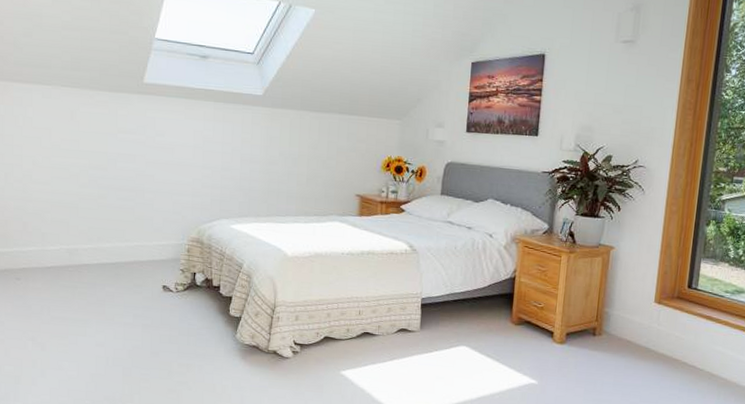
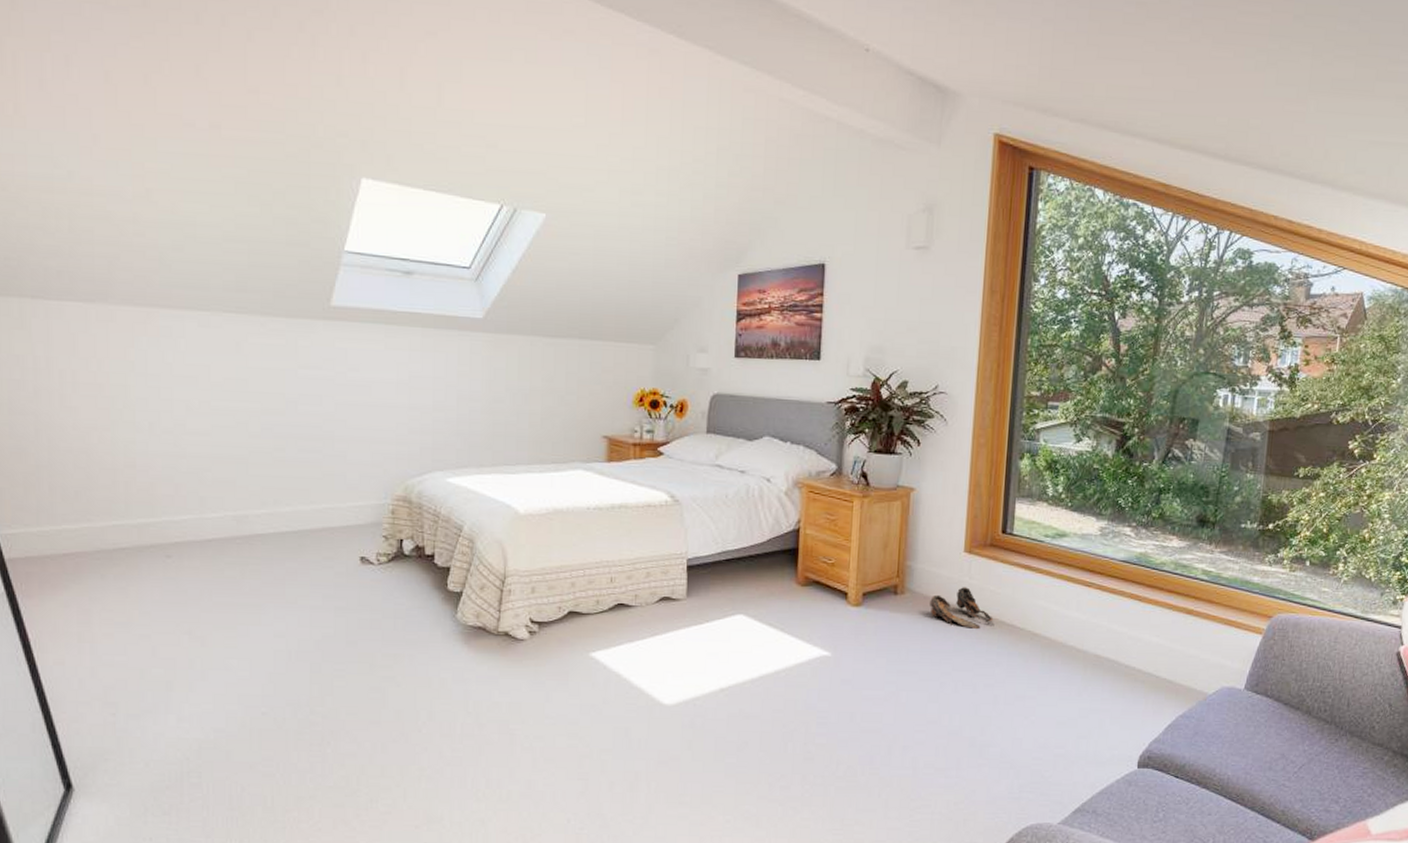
shoes: none [623,332,677,369] -> present [930,587,994,630]

